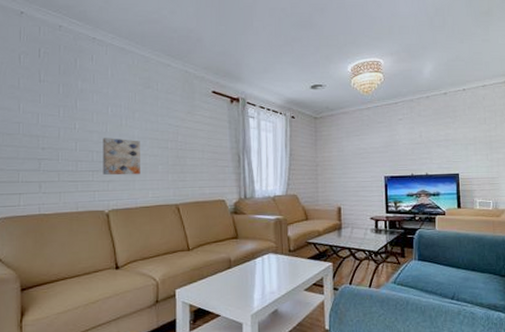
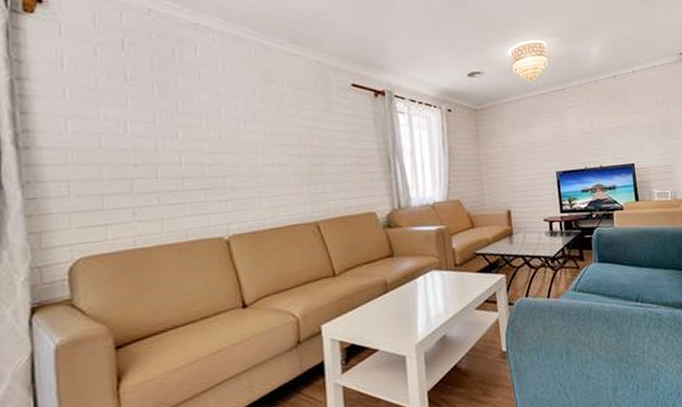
wall art: present [103,138,140,175] -> none [215,146,267,193]

